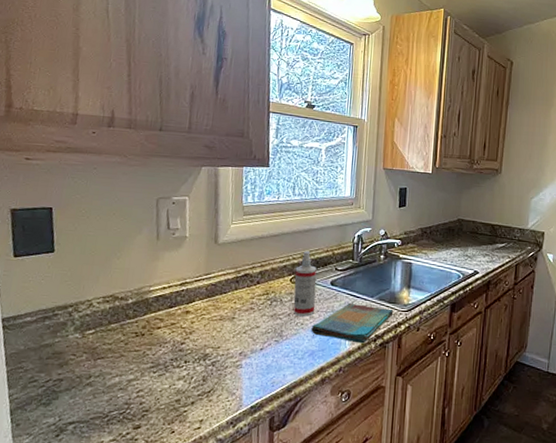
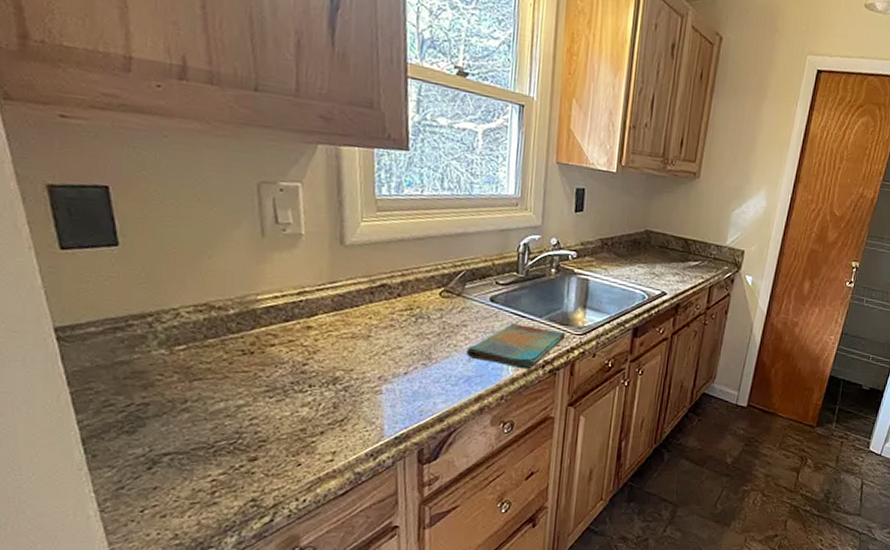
spray bottle: present [293,251,317,316] -> none [444,259,473,337]

